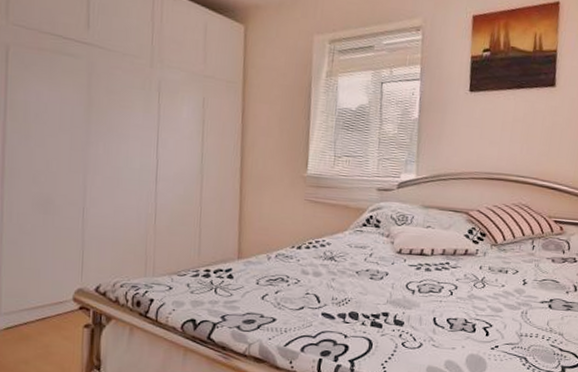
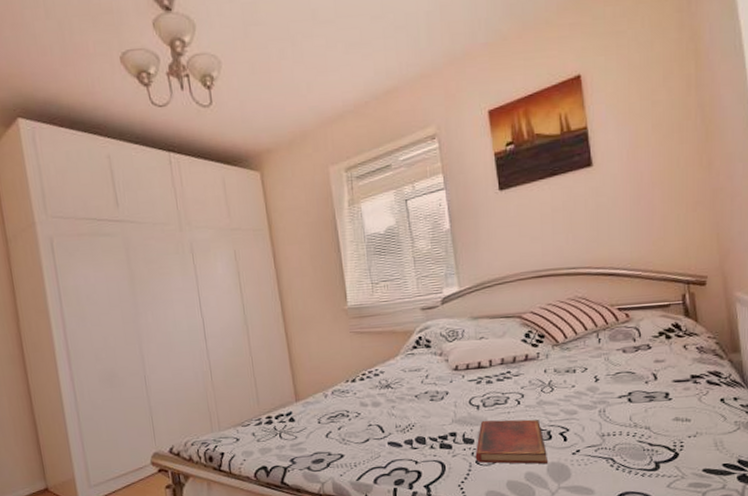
diary: none [402,305,469,355] -> present [475,419,548,465]

